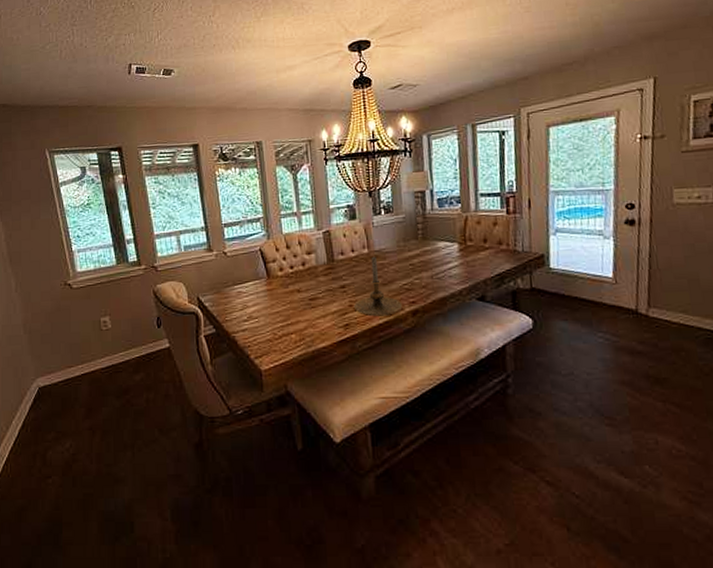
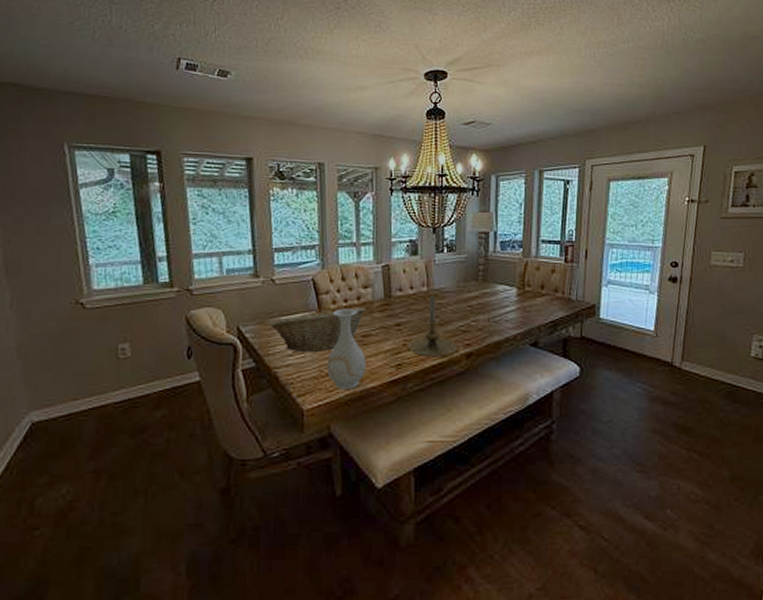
fruit basket: none [226,272,311,317] -> present [270,307,366,351]
vase: none [279,274,316,351] -> present [327,309,366,391]

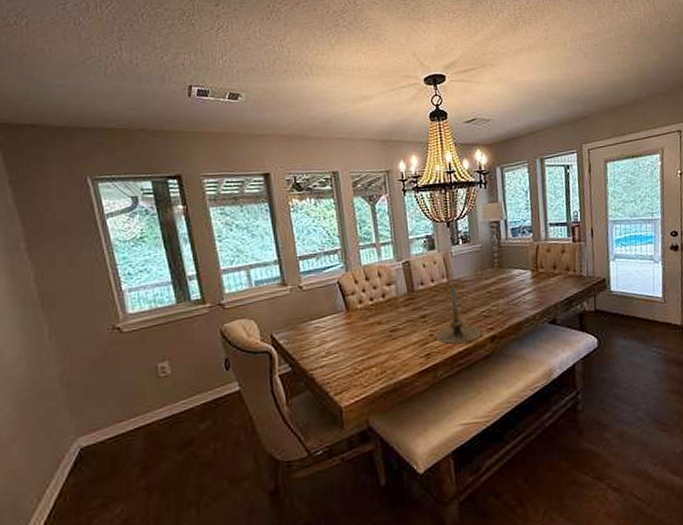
fruit basket: present [270,307,366,351] -> none [302,303,391,353]
vase: present [327,309,366,391] -> none [360,306,397,384]

